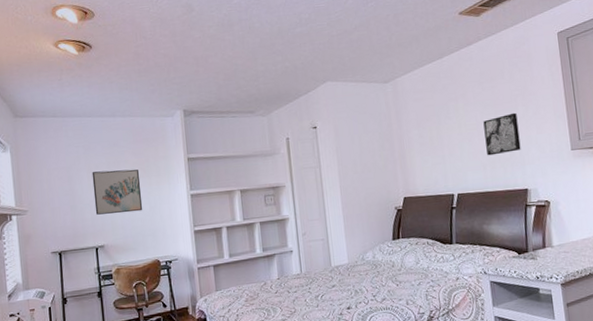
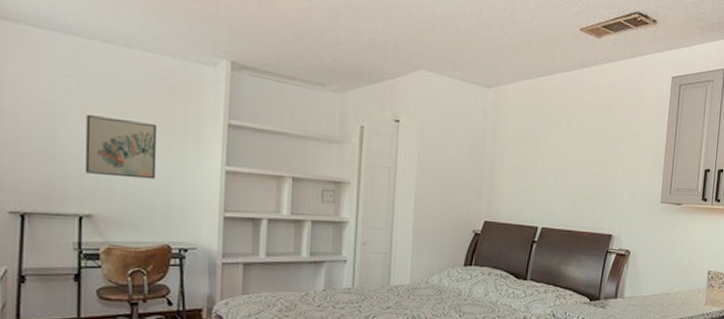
wall art: present [483,112,521,156] -> none [579,152,617,194]

